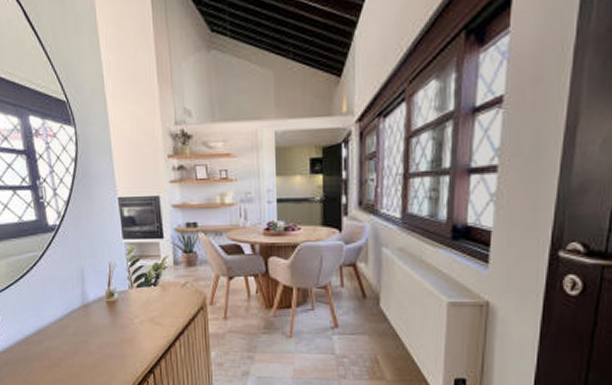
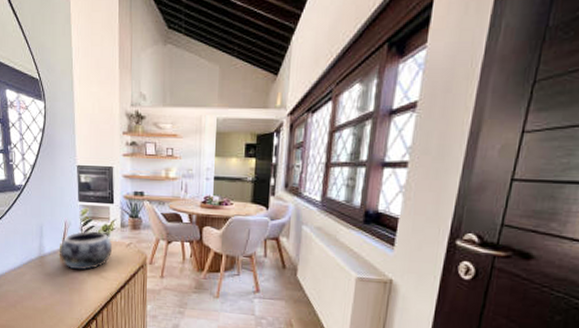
decorative bowl: none [104,271,167,318] -> present [59,230,113,271]

